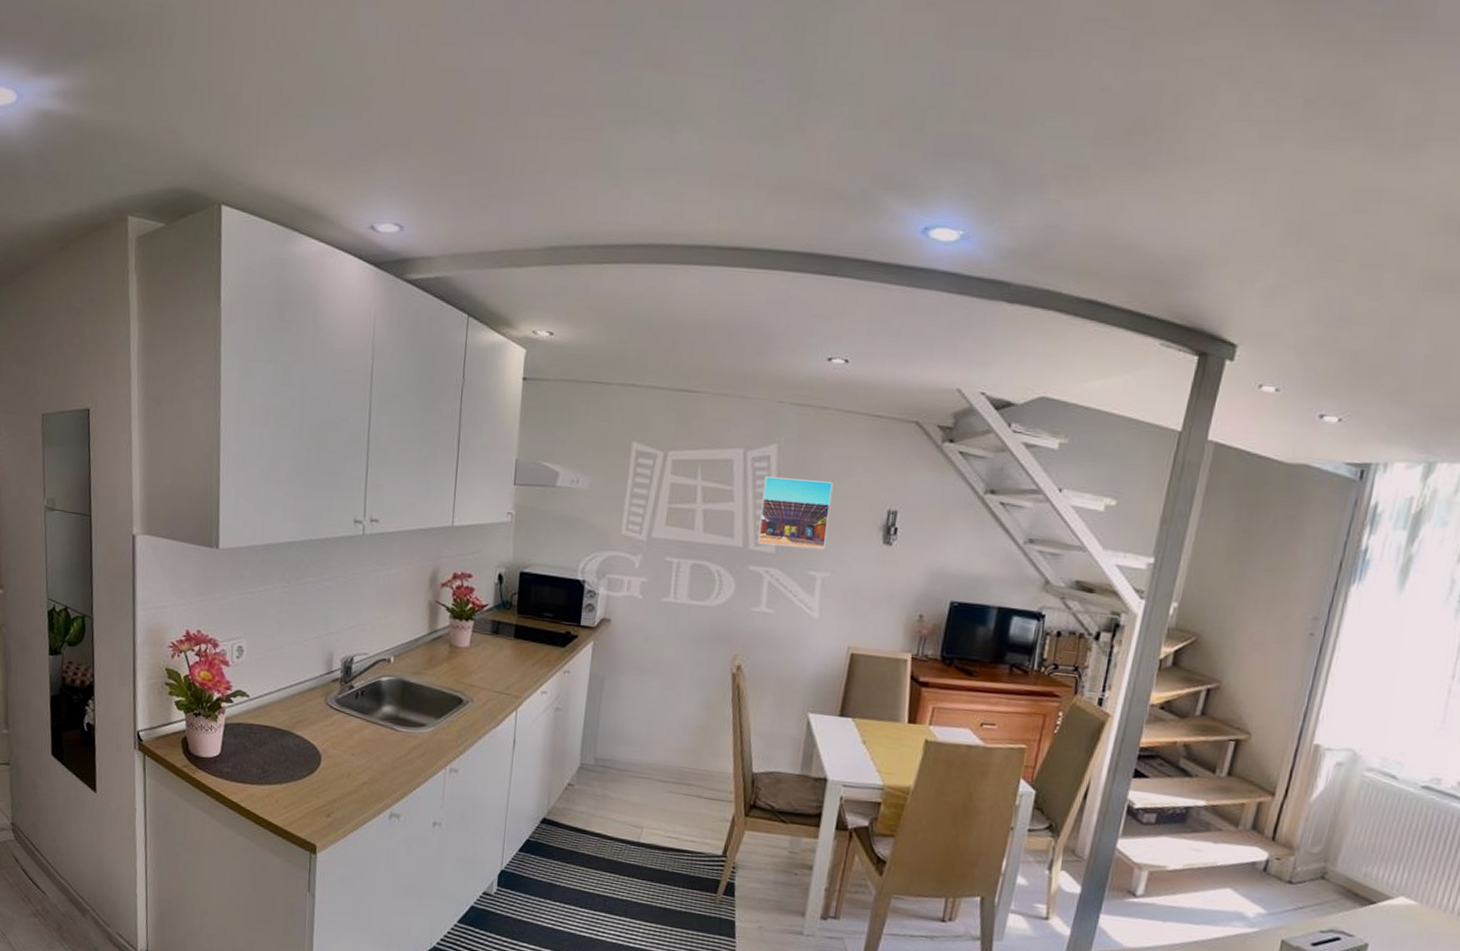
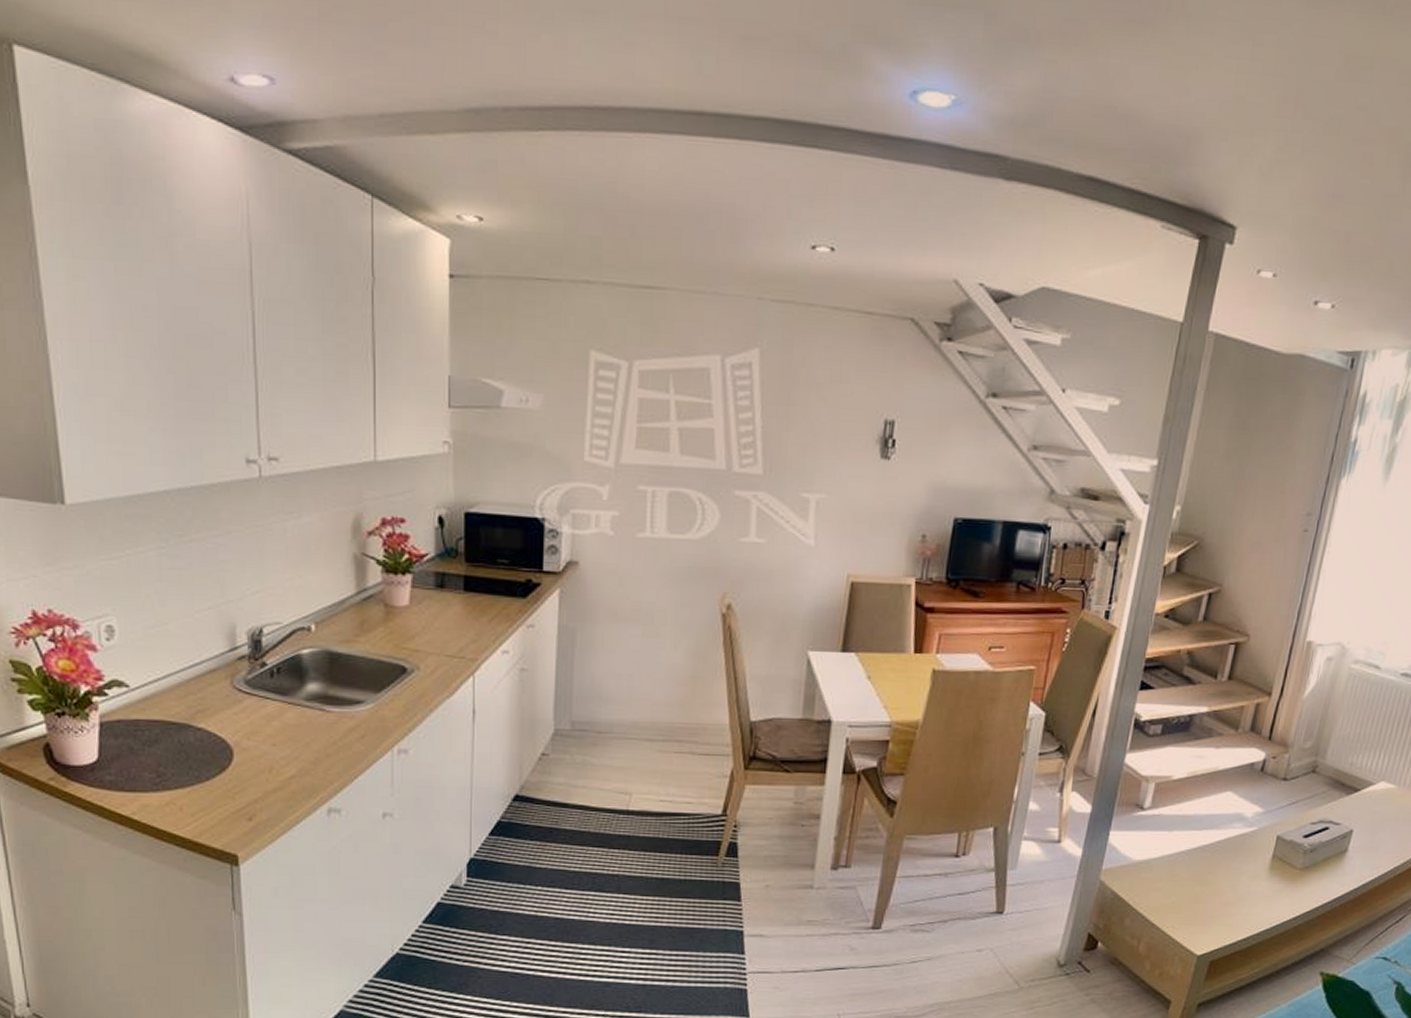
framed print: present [756,476,834,550] -> none [741,386,824,469]

